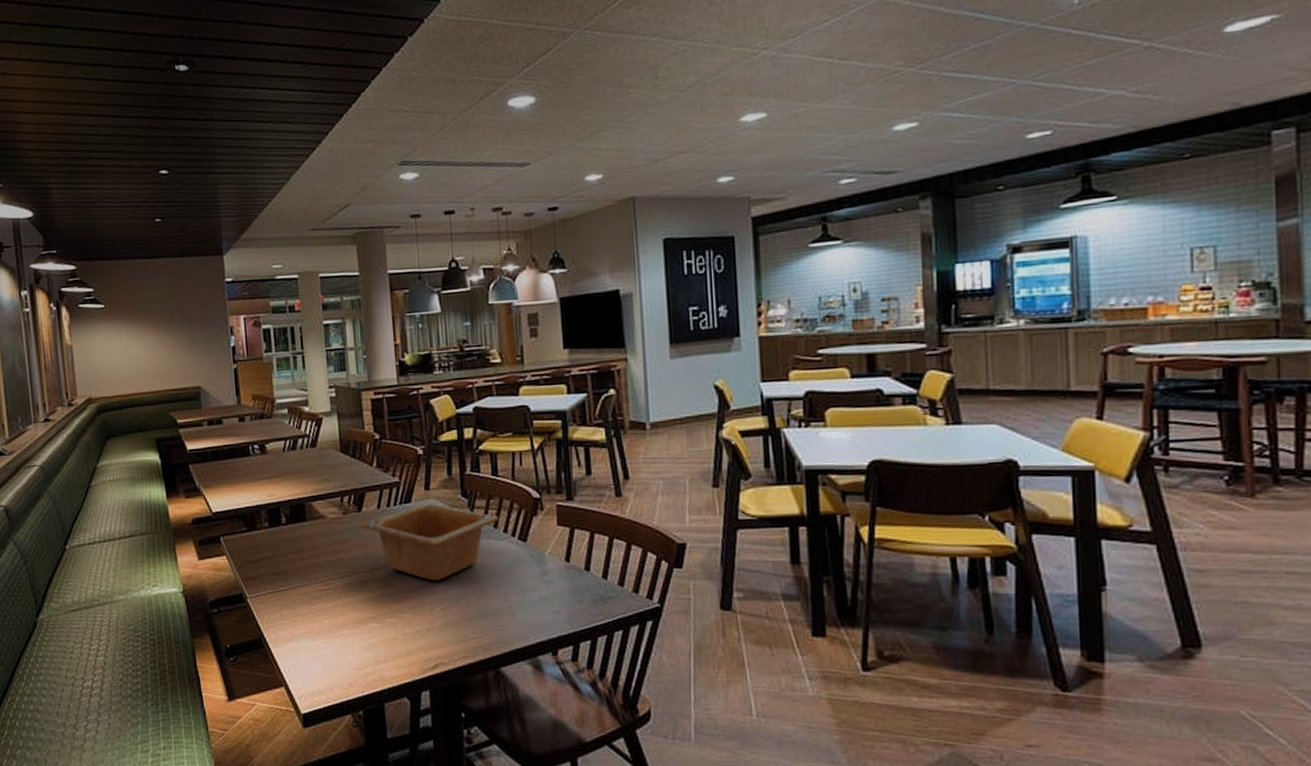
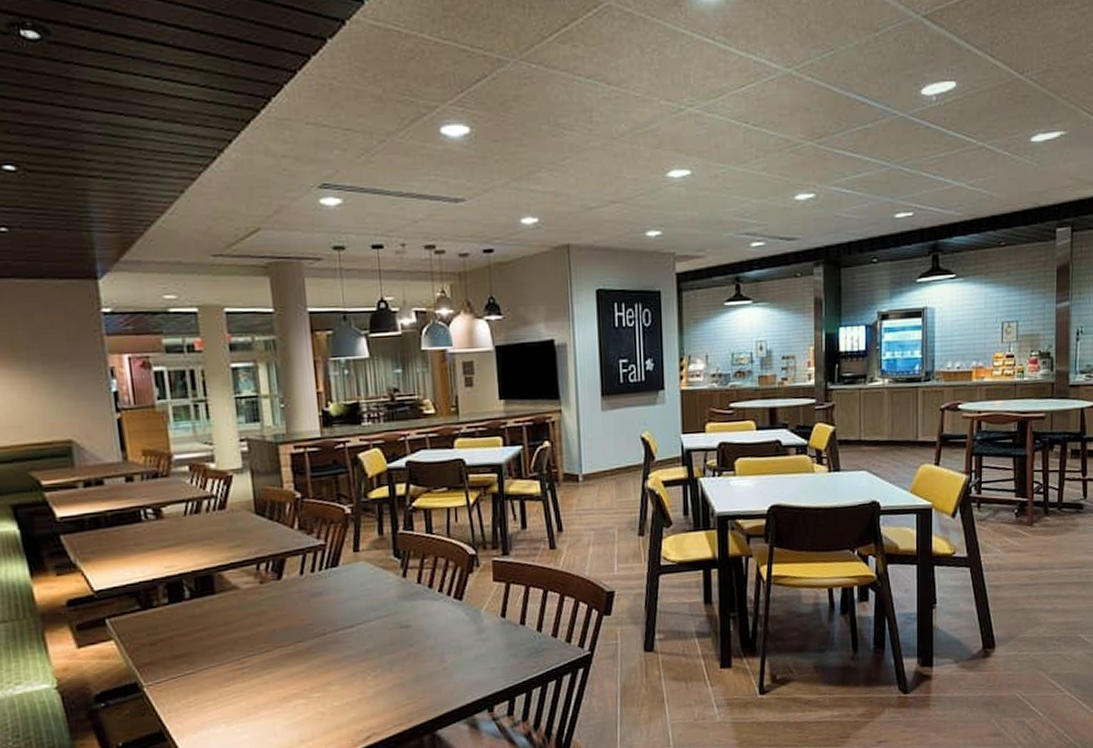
serving bowl: present [361,502,499,581] -> none [281,565,434,649]

